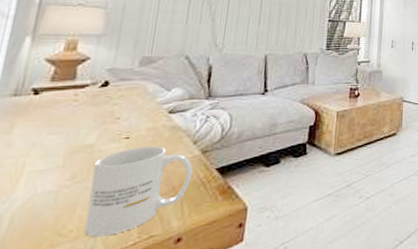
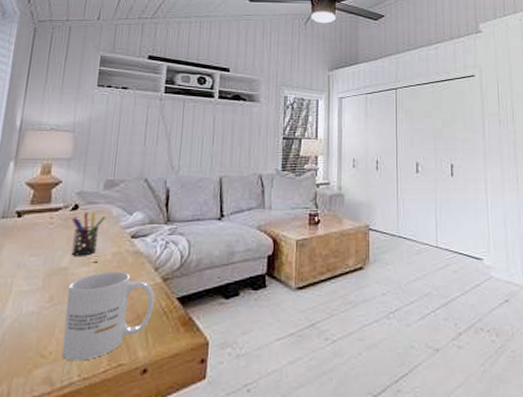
pen holder: none [99,89,141,133] -> present [71,213,106,256]

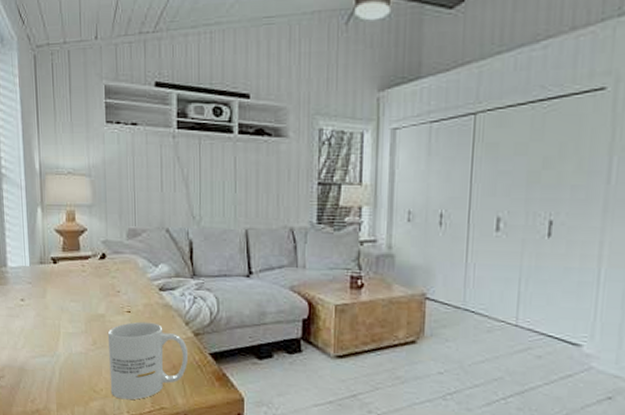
pen holder: present [71,213,106,256] -> none [101,262,133,305]

